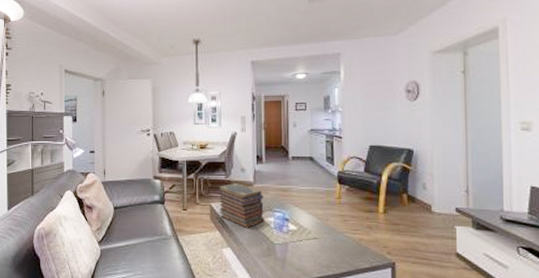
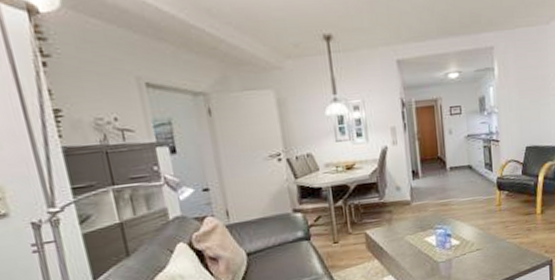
book stack: present [219,183,264,229] -> none [373,204,426,252]

